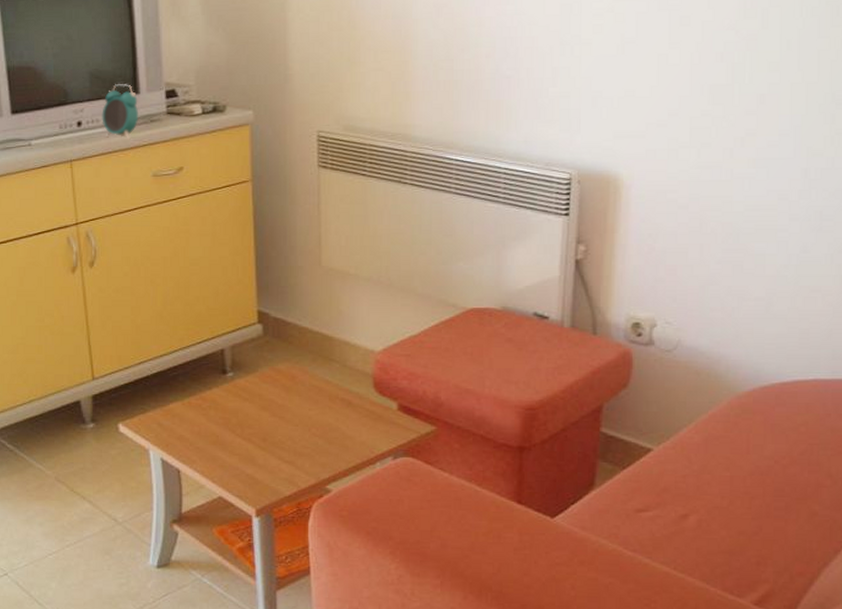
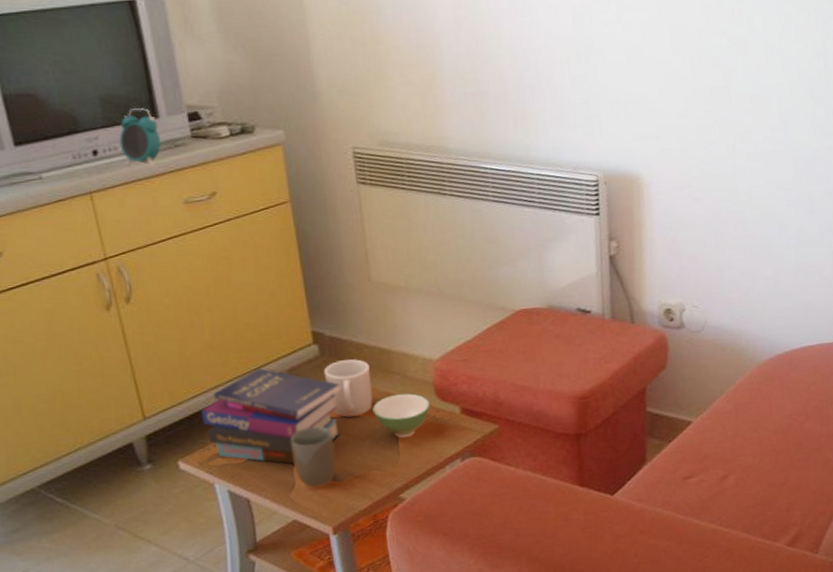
books: none [144,342,280,441] -> present [201,368,341,464]
cup: none [225,406,268,467] -> present [290,426,337,488]
mug: none [265,341,311,400] -> present [323,359,373,417]
bowl: none [308,382,368,429] -> present [372,393,431,439]

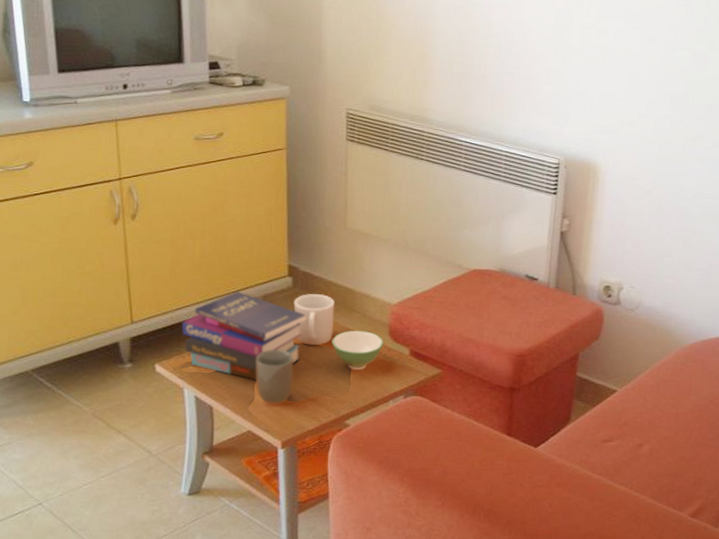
alarm clock: present [119,108,162,167] -> none [147,53,183,105]

